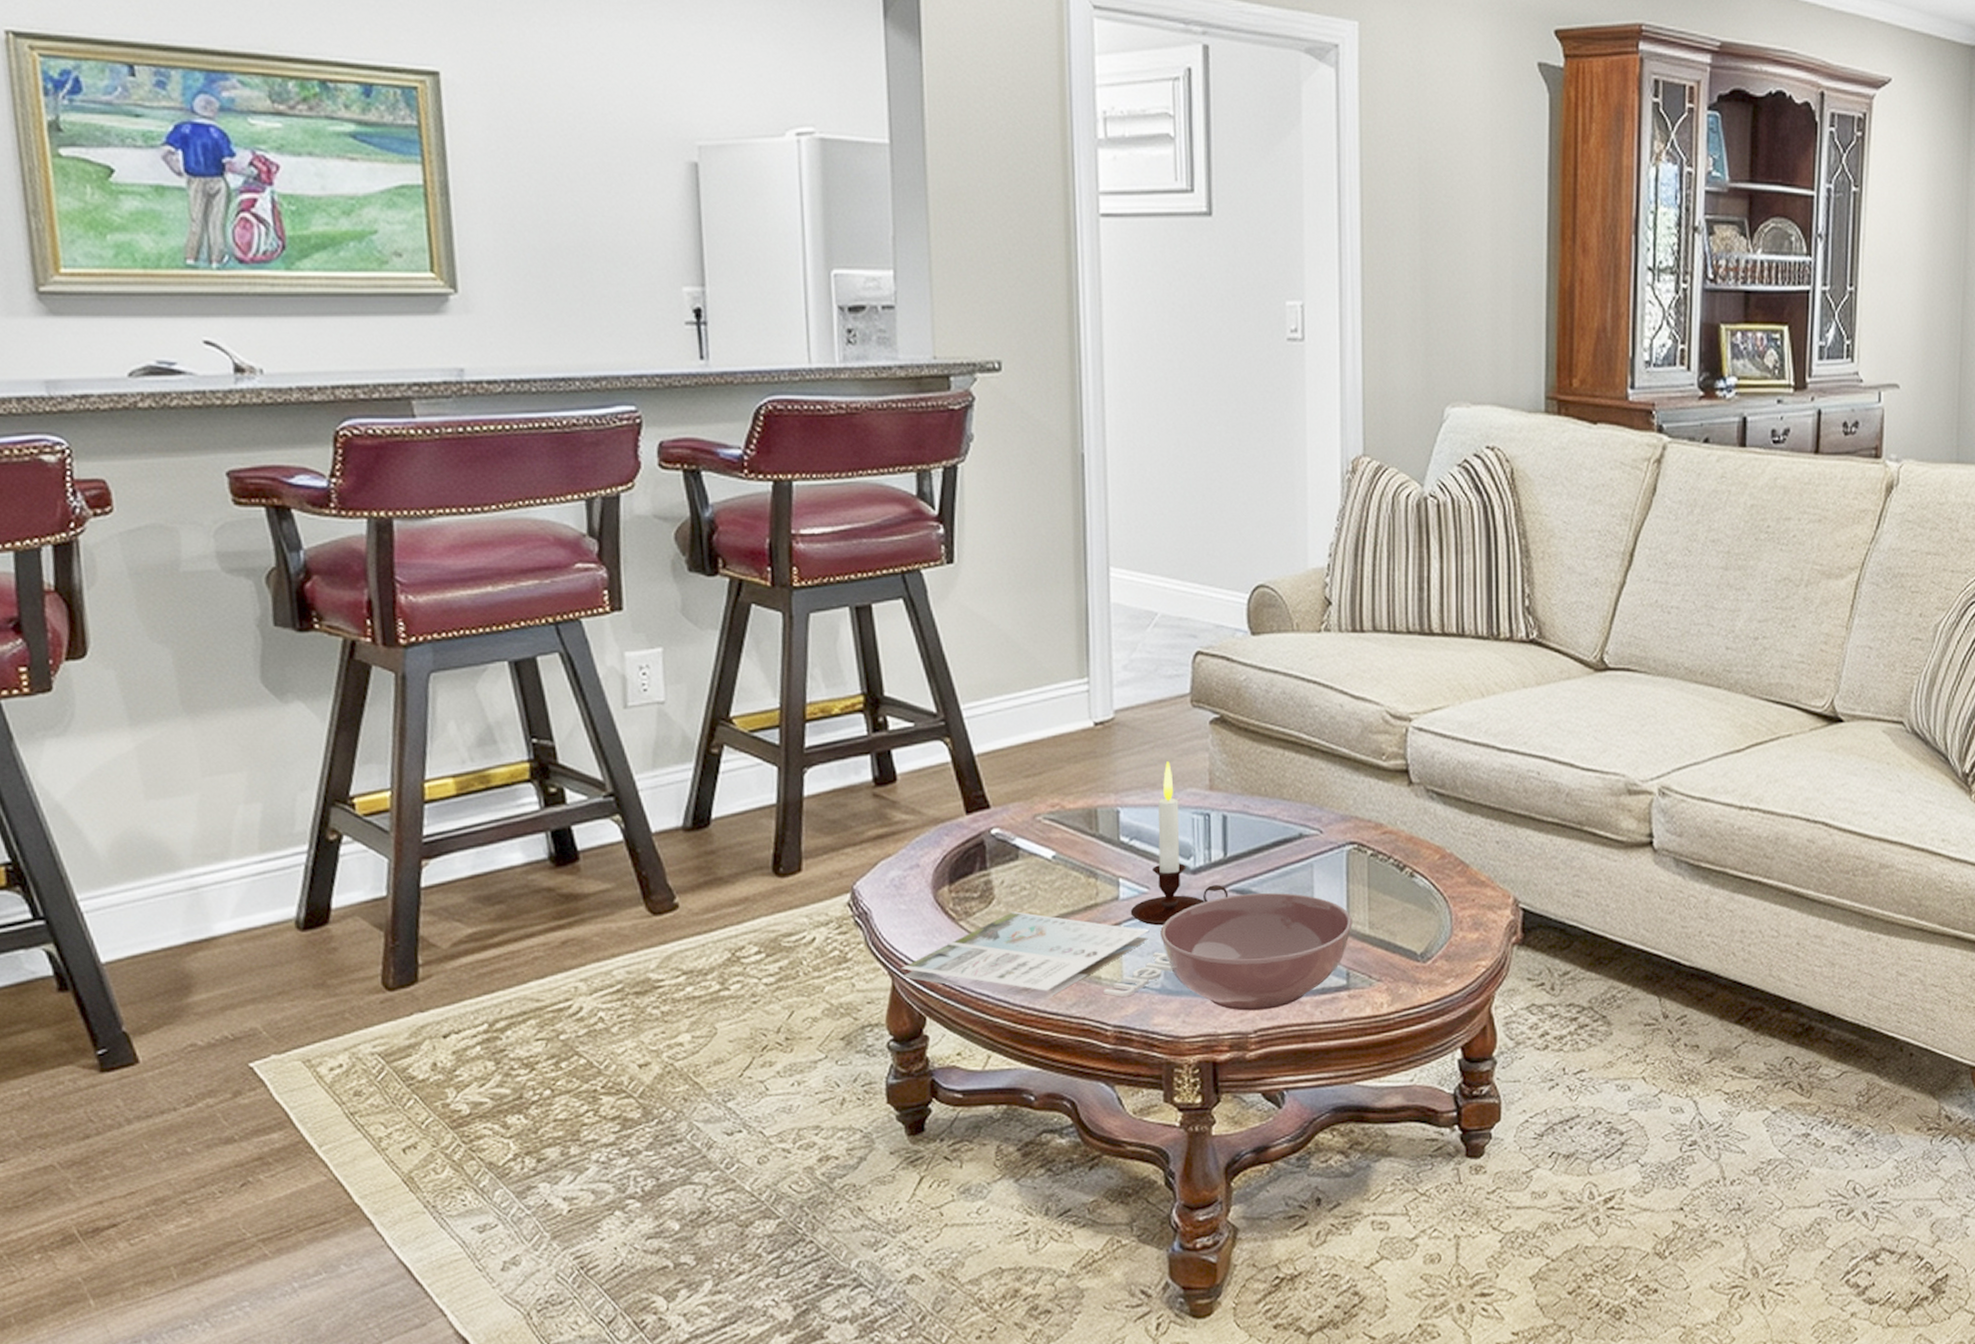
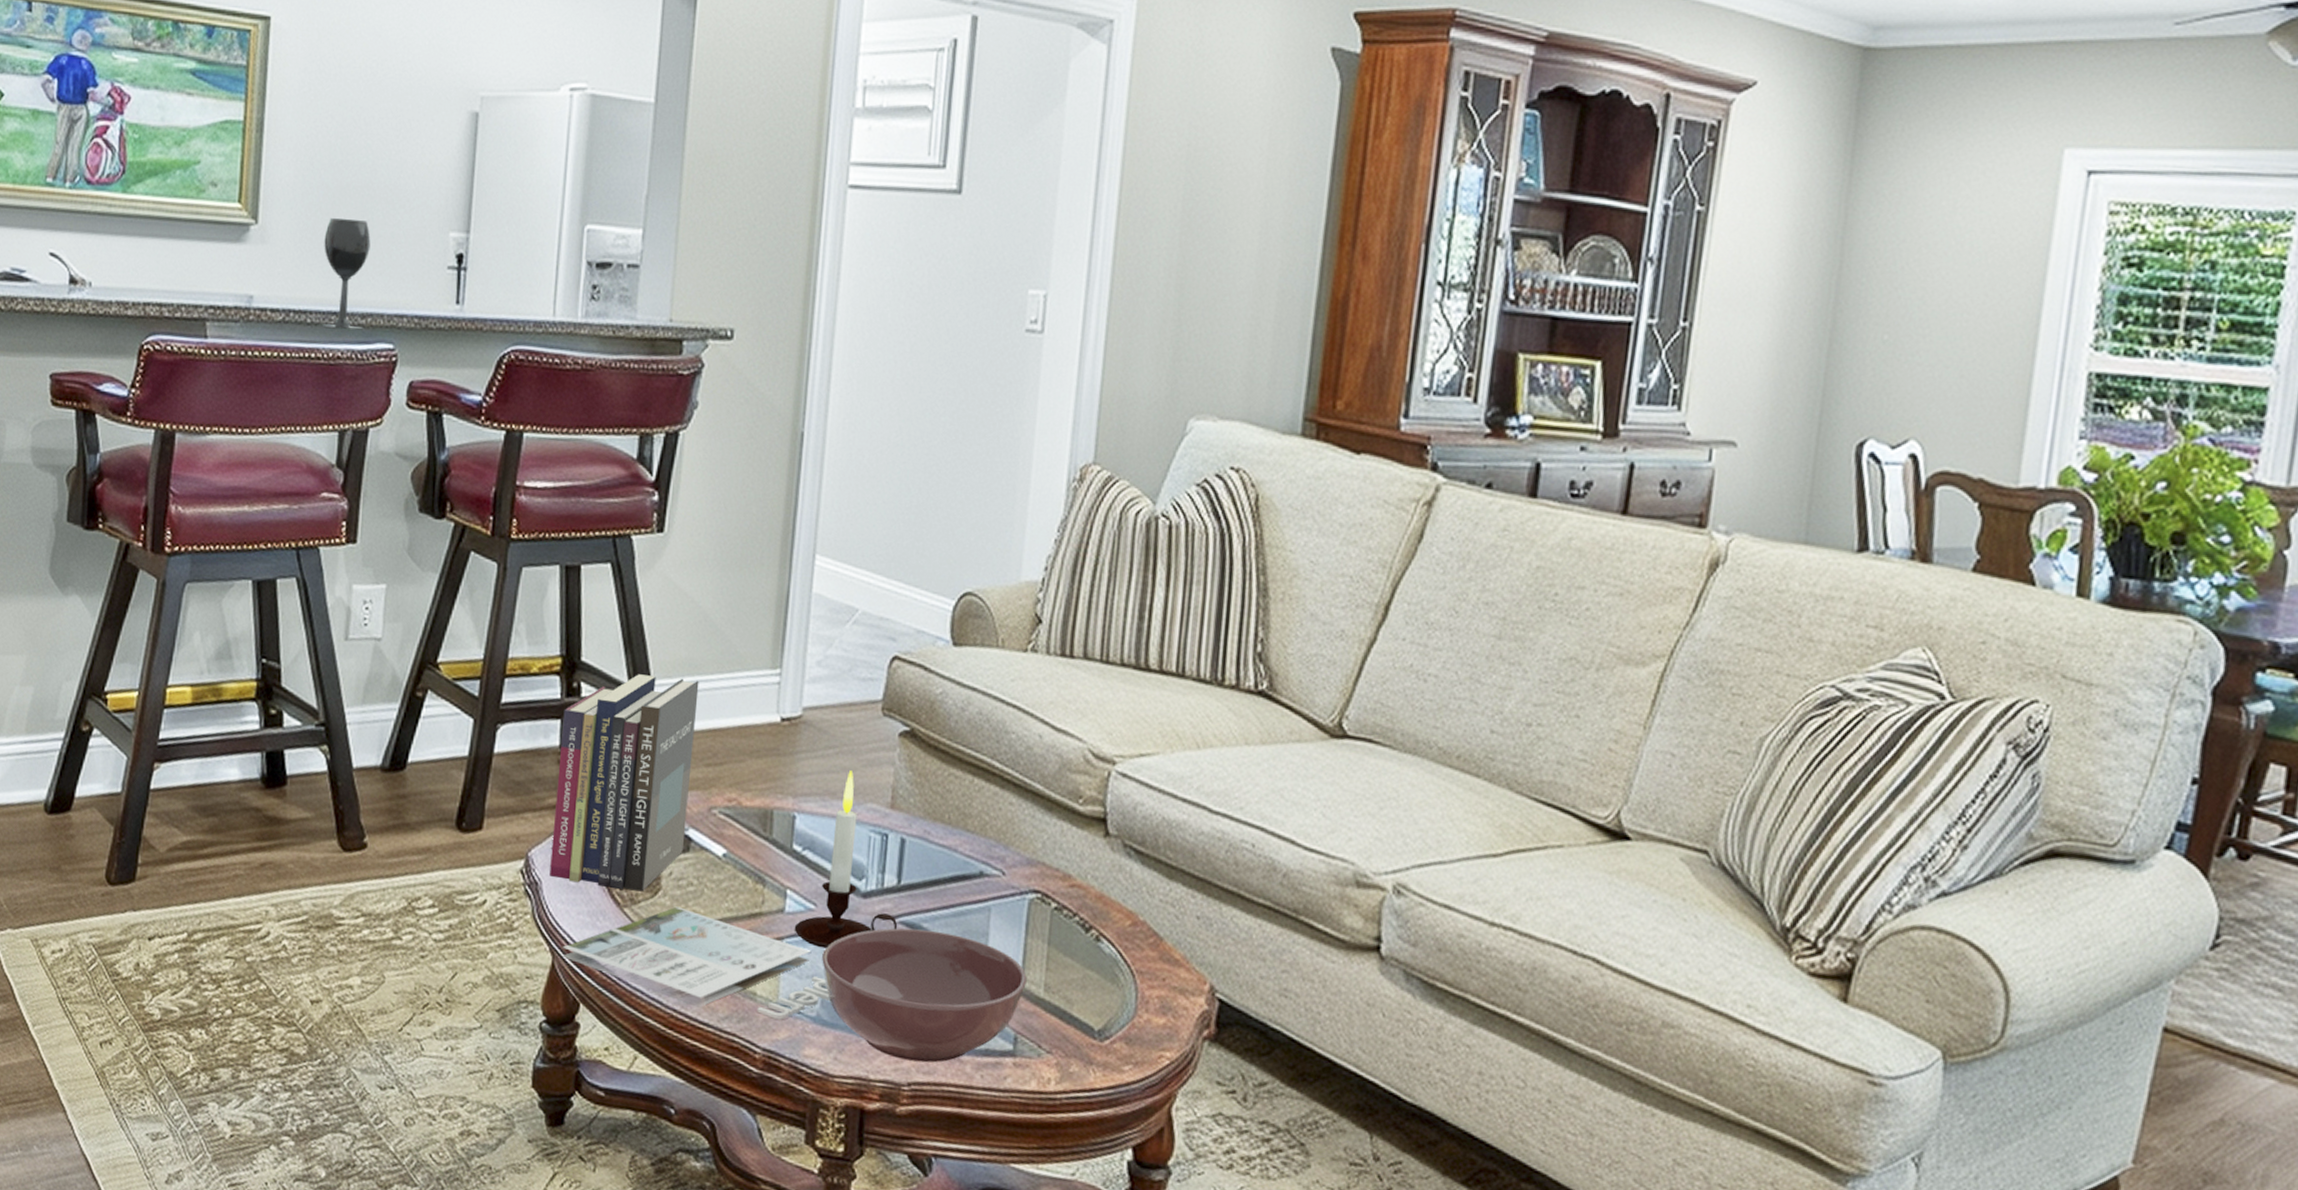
wine glass: none [539,281,599,394] -> present [320,218,371,330]
books: none [872,699,1013,906] -> present [550,674,699,892]

